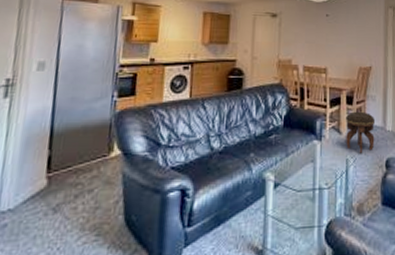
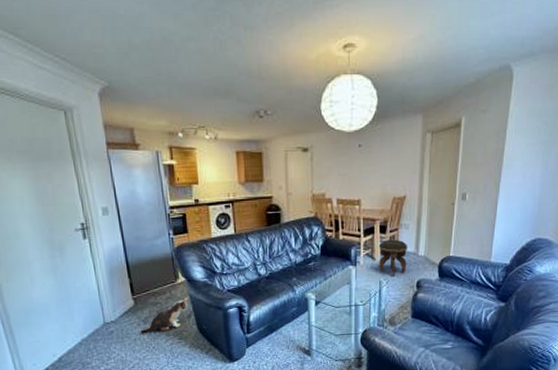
plush toy: none [45,175,121,227] -> present [140,296,189,333]

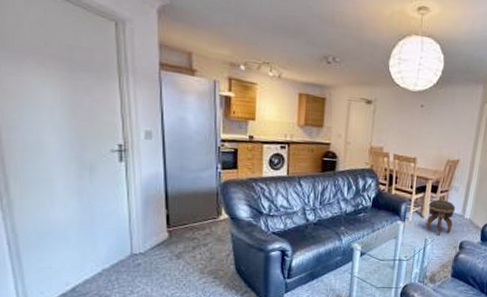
plush toy: present [140,296,189,333] -> none [172,234,230,269]

